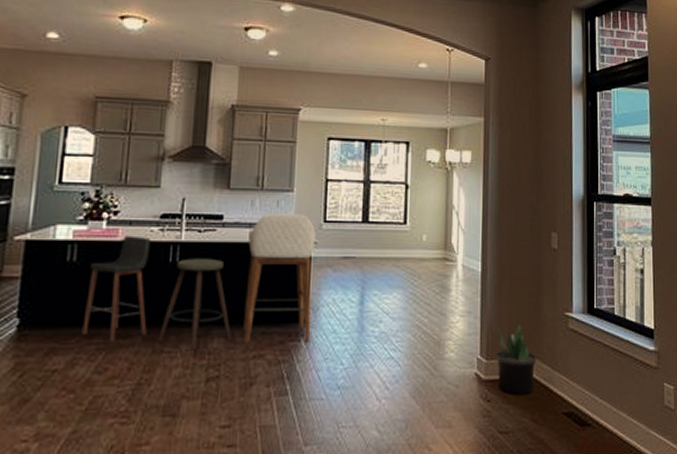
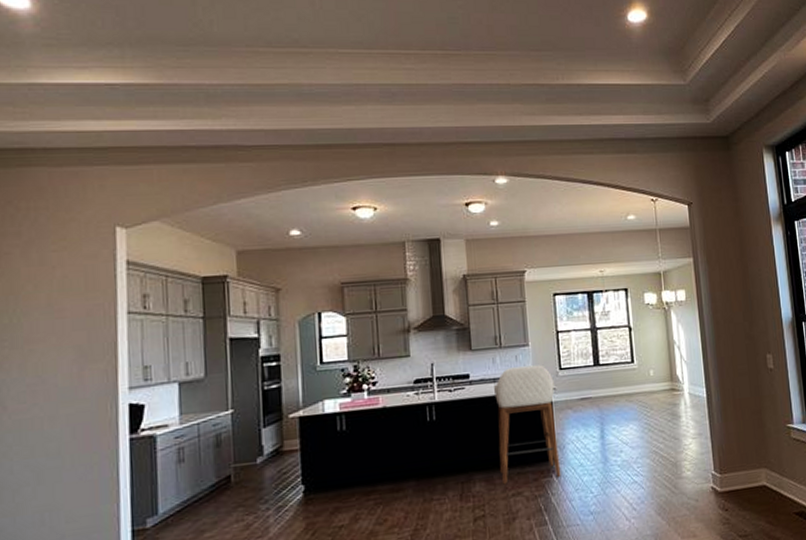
bar stool: present [82,235,152,343] -> none [359,401,416,497]
bar stool: present [157,258,231,351] -> none [426,413,491,496]
planter: present [497,325,537,396] -> none [727,440,766,503]

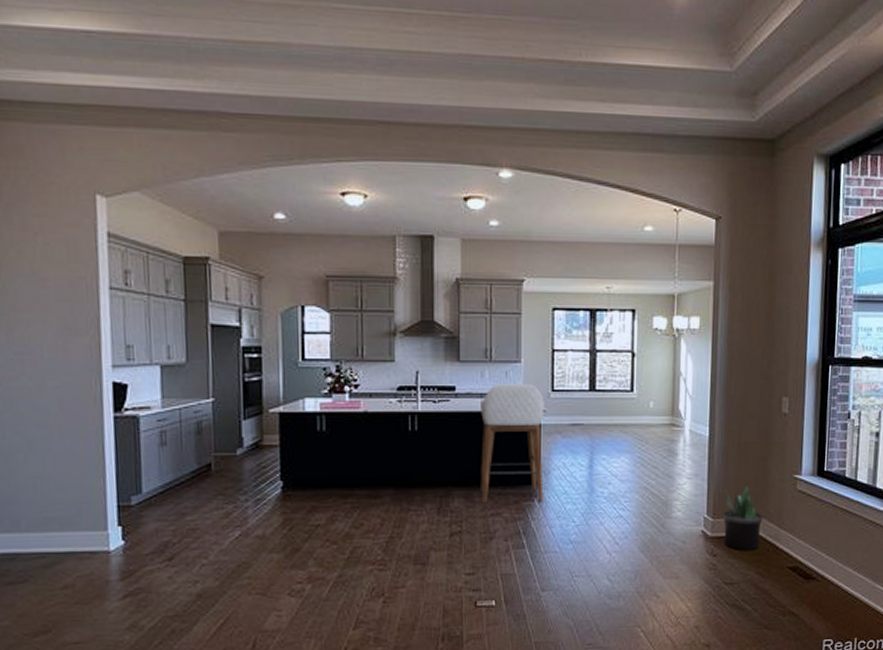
planter: none [727,440,766,503] -> present [723,486,763,551]

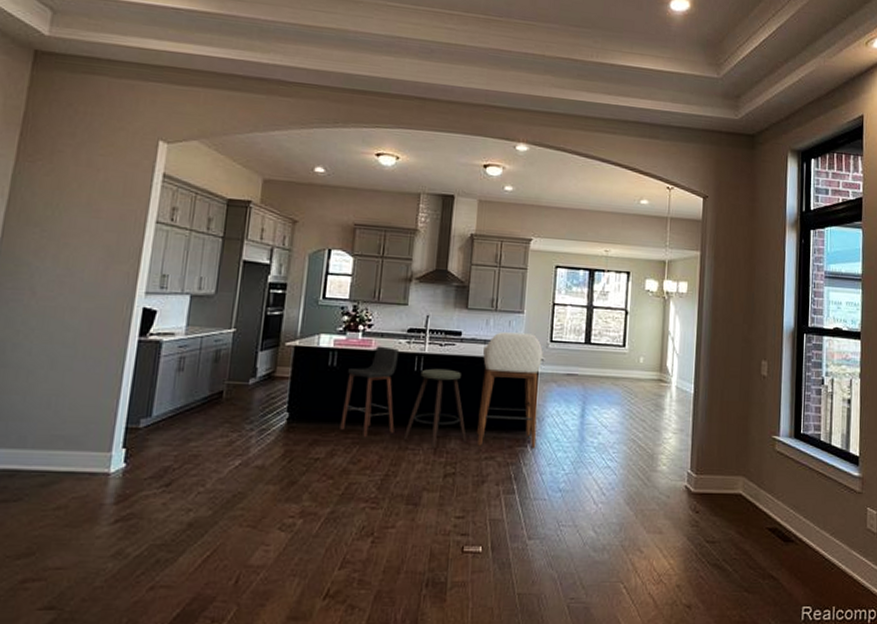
bar stool: none [337,407,394,502] -> present [340,346,400,438]
bar stool: none [404,426,470,509] -> present [403,368,466,450]
planter: present [723,486,763,551] -> none [706,444,744,510]

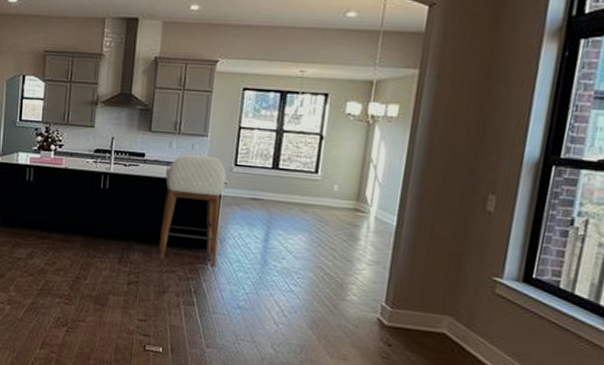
bar stool: present [340,346,400,438] -> none [37,164,87,245]
bar stool: present [403,368,466,450] -> none [91,186,149,259]

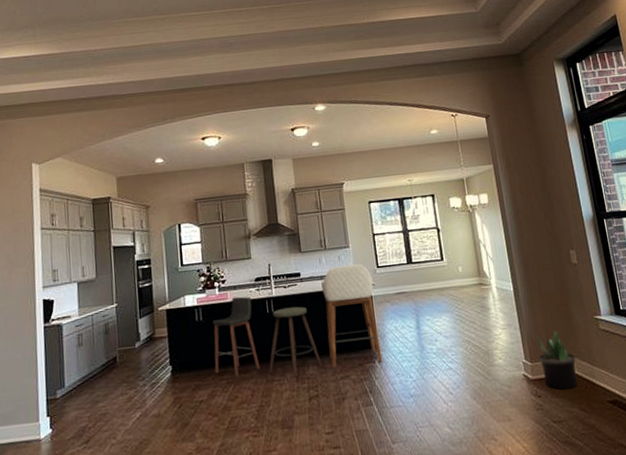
bar stool: none [37,164,87,245] -> present [213,296,260,377]
bar stool: none [91,186,149,259] -> present [268,306,322,378]
planter: none [401,279,451,348] -> present [536,331,578,390]

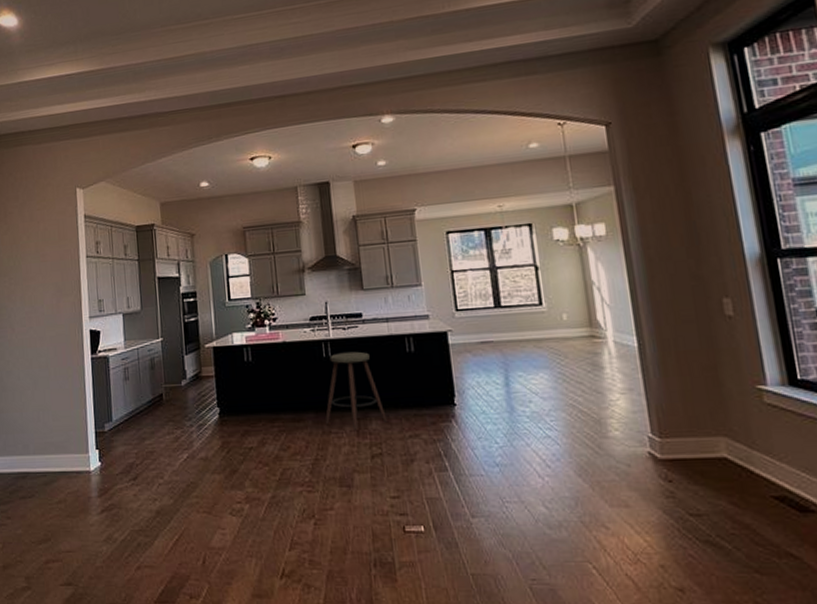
bar stool: present [213,296,260,377] -> none [263,337,316,426]
bar stool: present [321,263,383,369] -> none [387,305,462,425]
planter: present [536,331,578,390] -> none [668,400,727,477]

